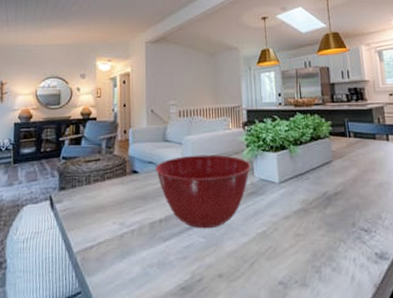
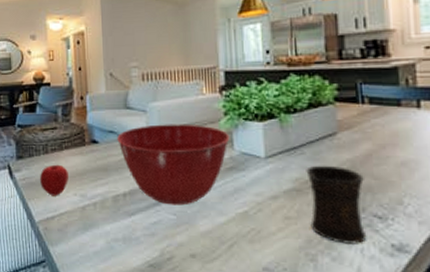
apple: none [81,194,109,226] -> present [40,164,68,196]
mug: none [310,188,358,255] -> present [306,165,367,244]

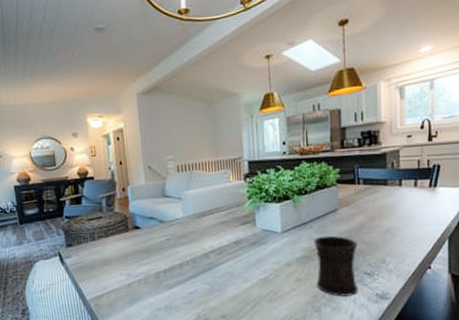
apple: present [40,164,68,196] -> none [89,249,115,277]
mixing bowl: present [117,124,230,206] -> none [157,208,253,277]

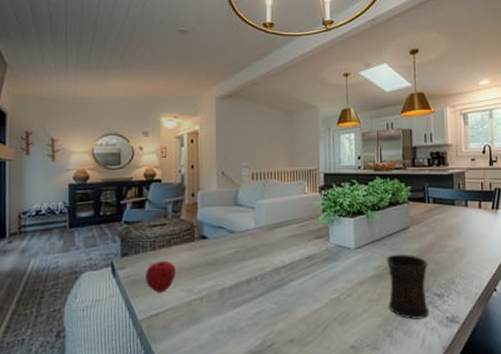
apple: none [89,249,115,277] -> present [146,260,176,293]

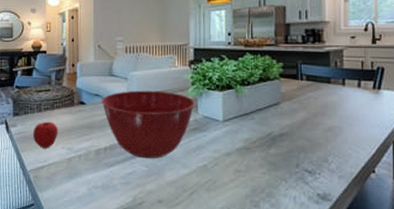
mixing bowl: none [226,219,327,295] -> present [102,90,195,159]
mug: present [386,254,430,319] -> none [255,128,299,193]

